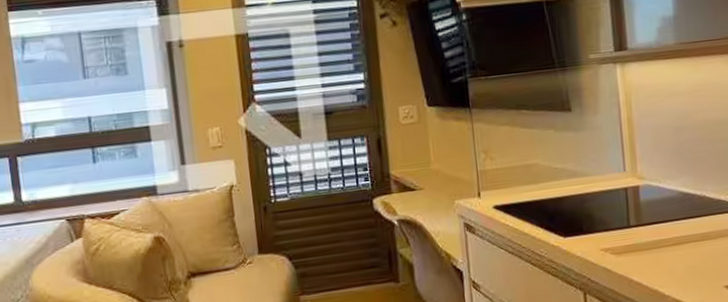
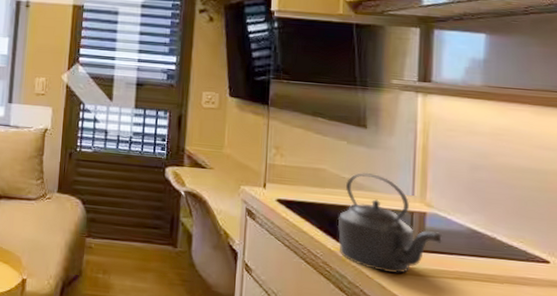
kettle: none [556,157,657,256] -> present [337,172,442,274]

